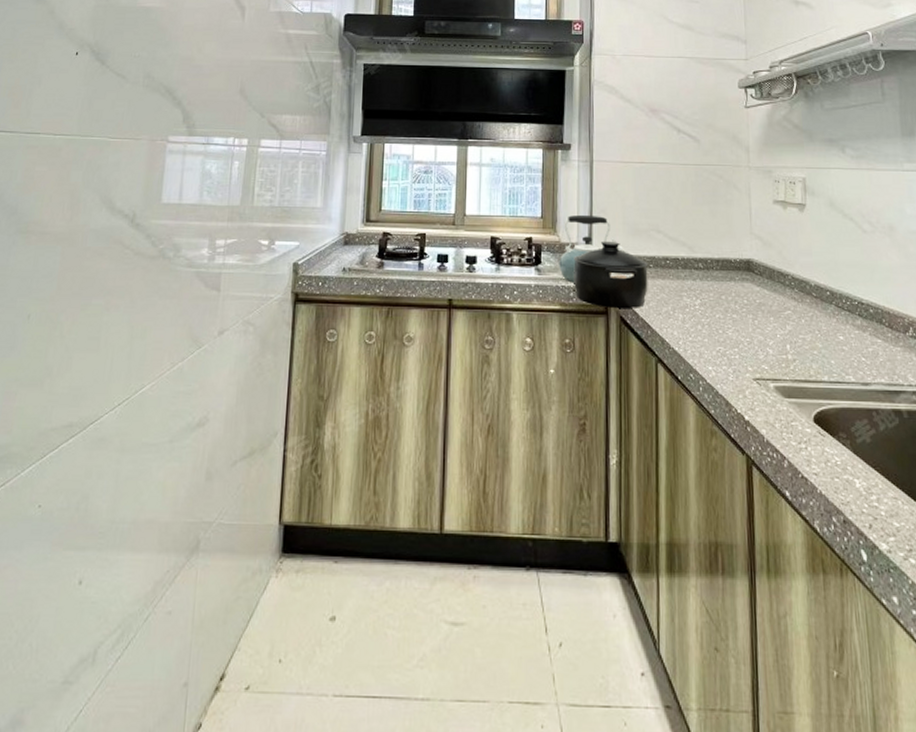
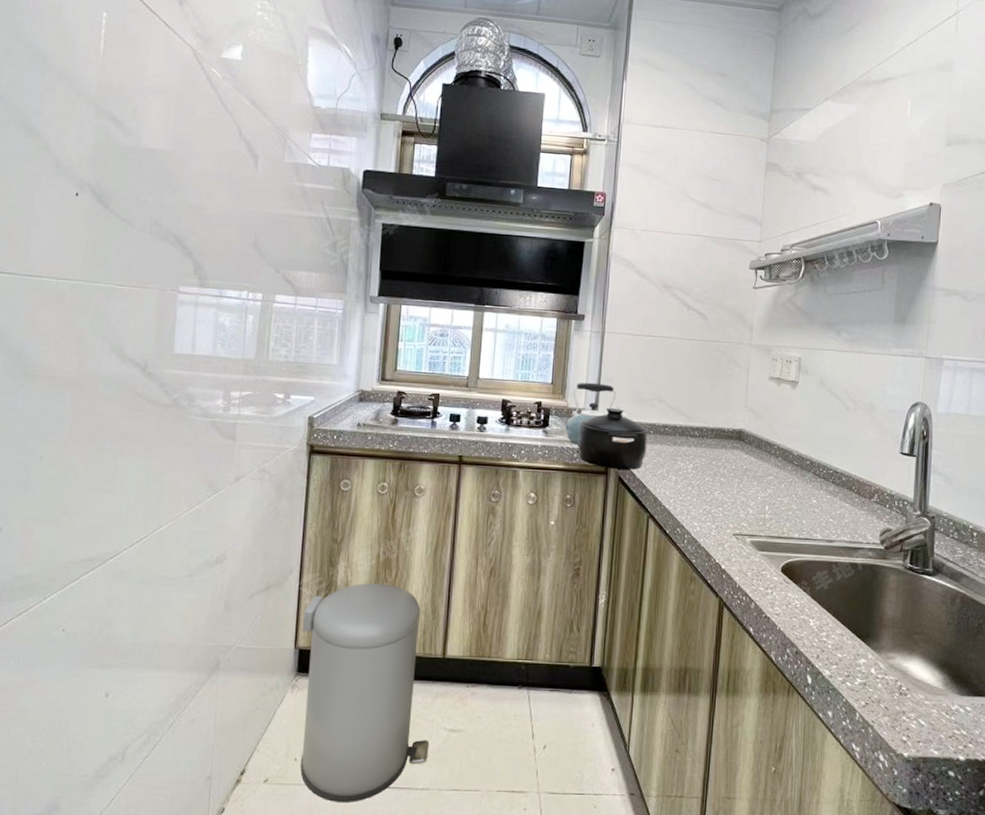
pedal bin: none [285,445,429,716] -> present [300,583,430,802]

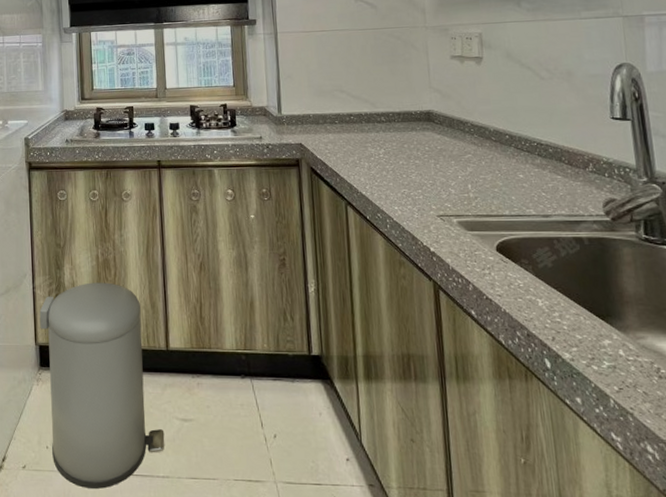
kettle: present [565,382,629,445] -> none [252,81,312,141]
saucepan: present [578,407,649,471] -> none [265,102,335,161]

